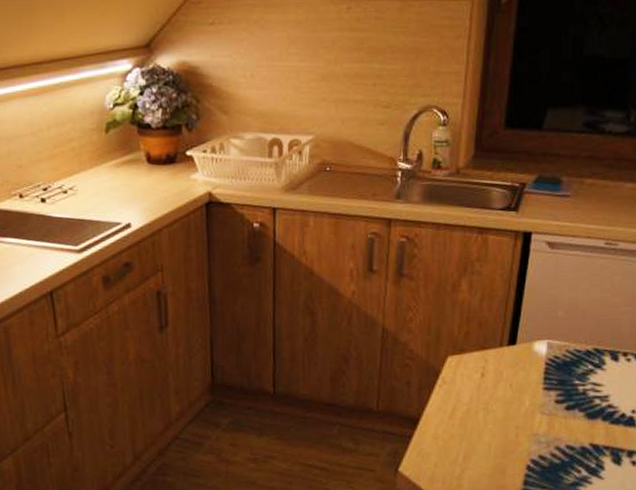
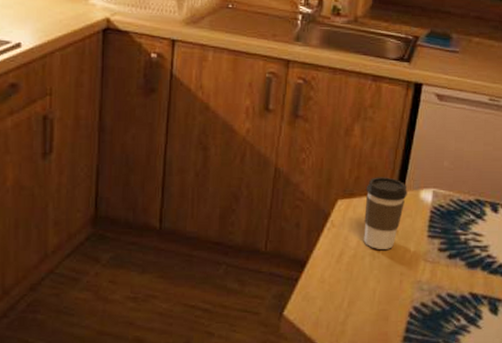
coffee cup: none [476,331,520,404] -> present [363,177,407,249]

